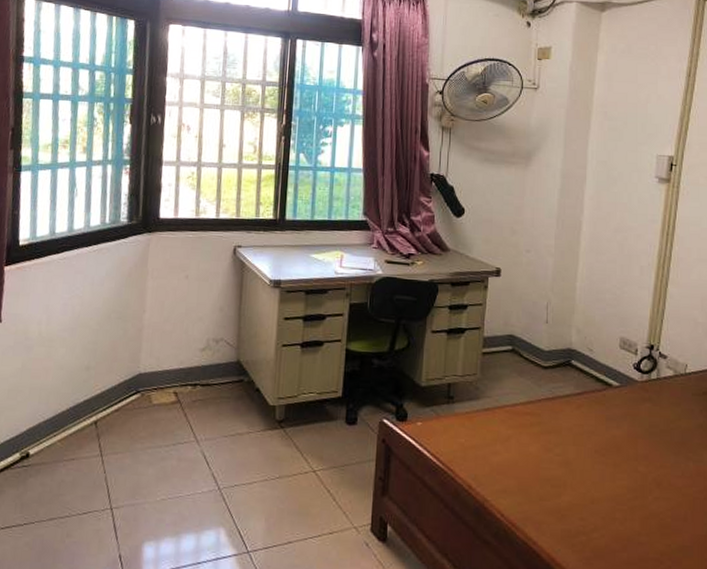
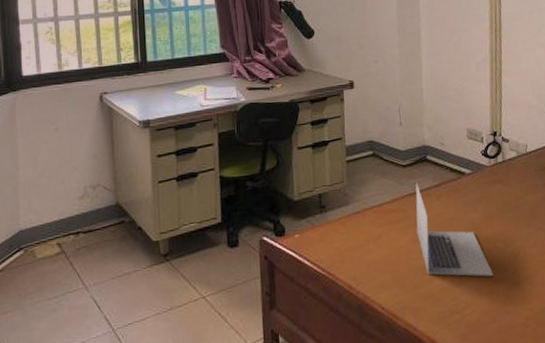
laptop: none [550,387,630,502] -> present [415,182,493,277]

